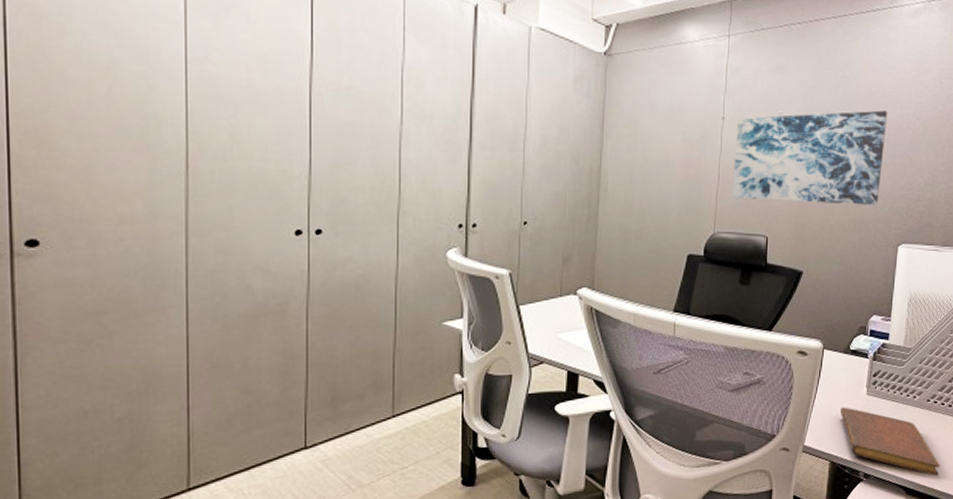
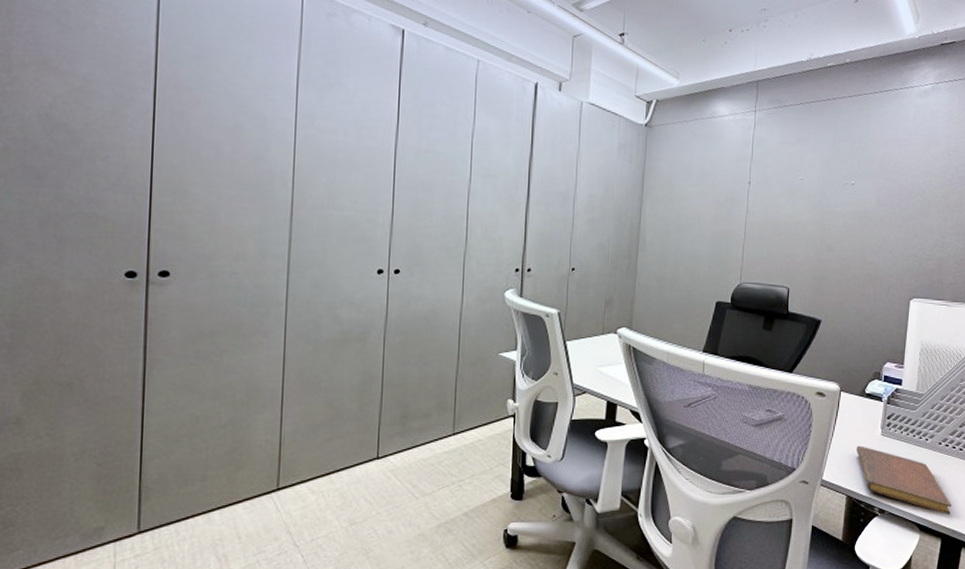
wall art: present [731,110,887,205] -> none [756,178,899,263]

